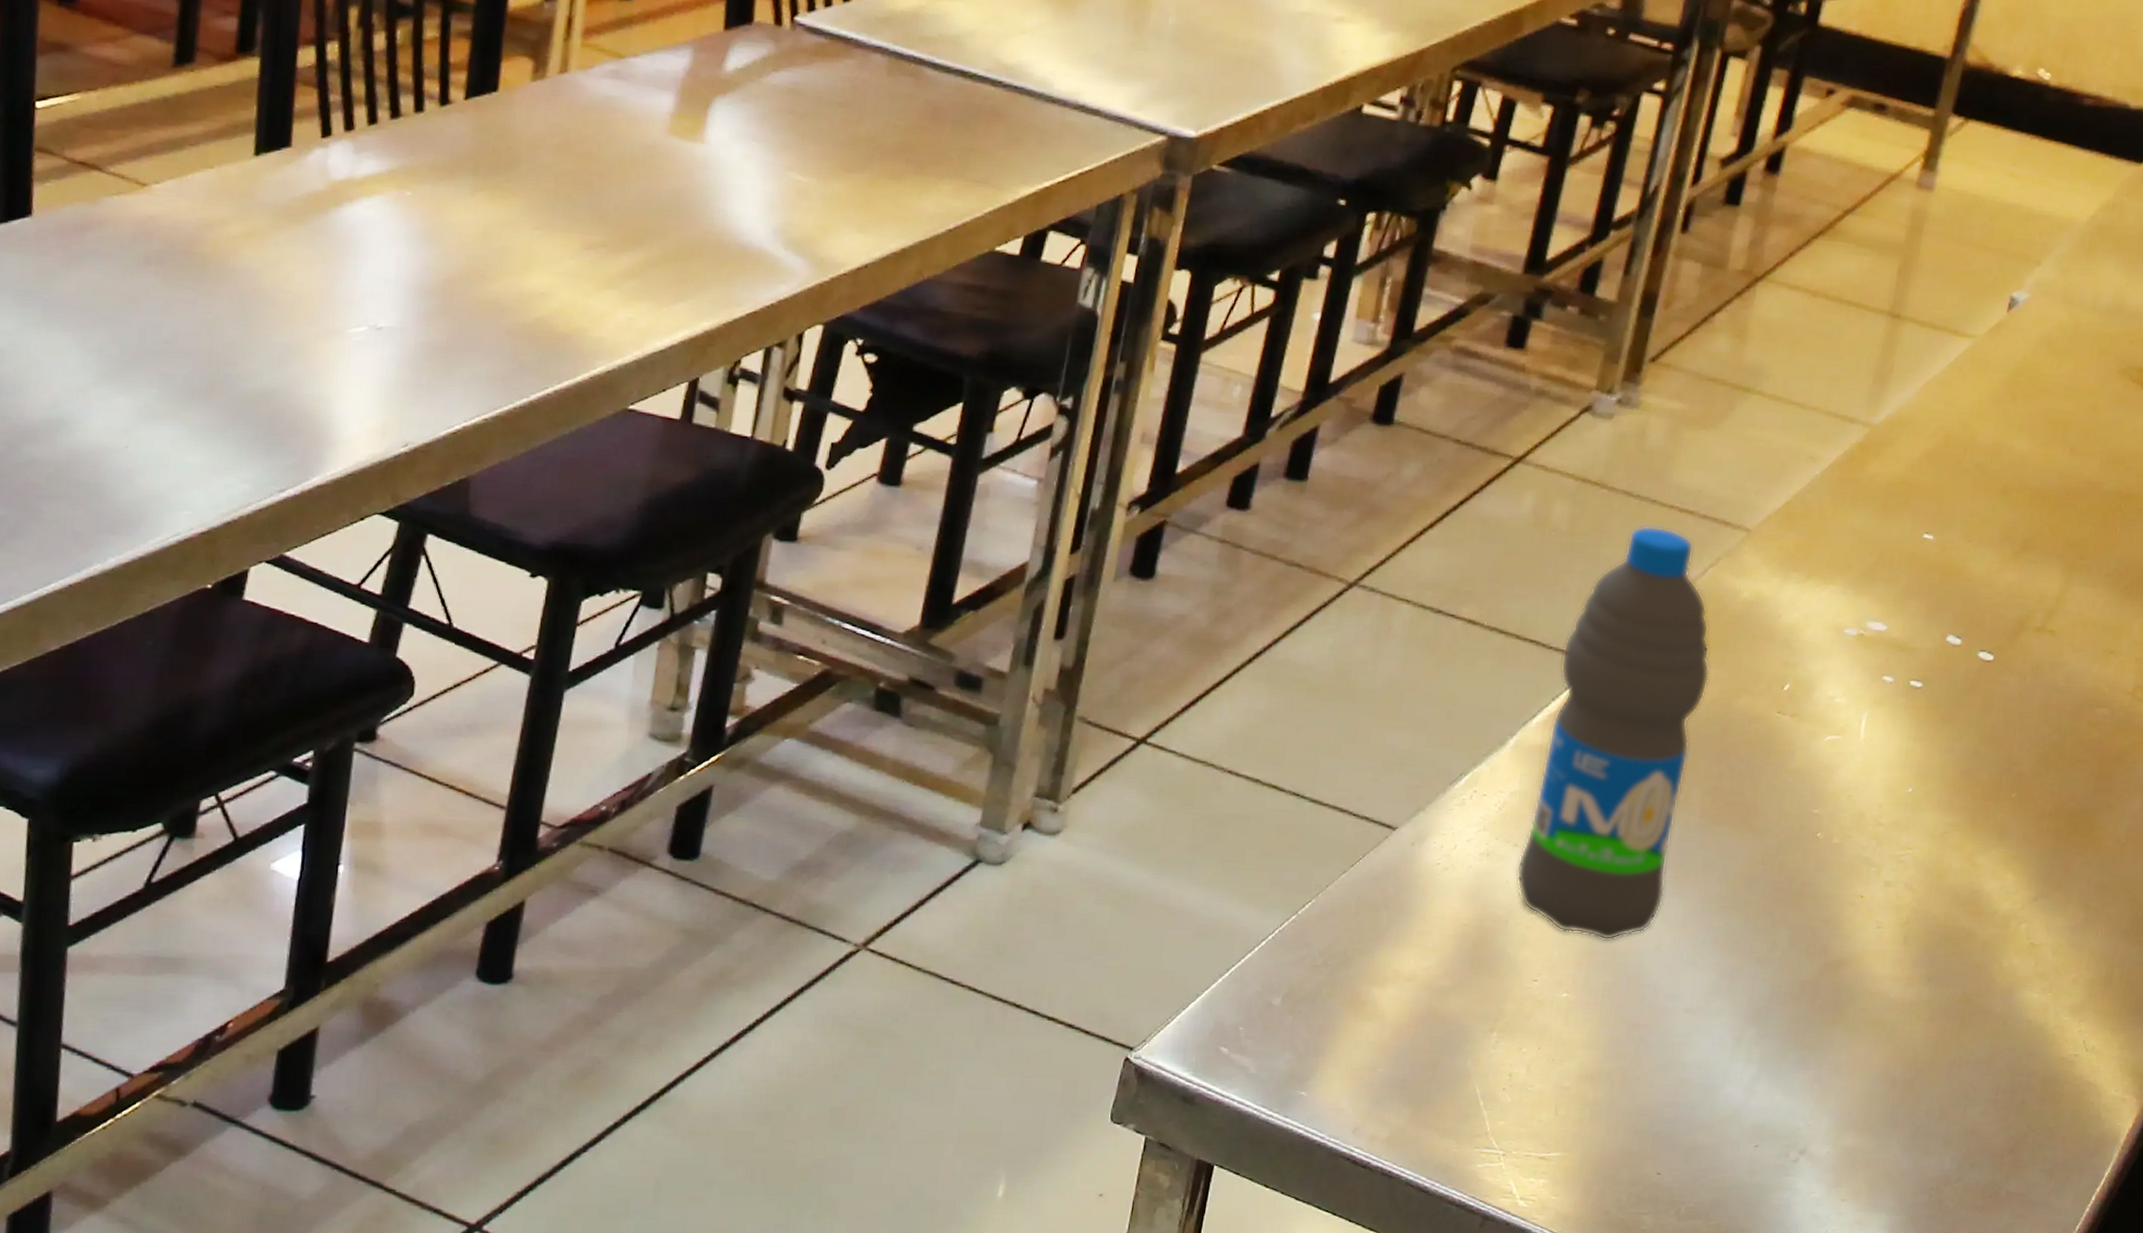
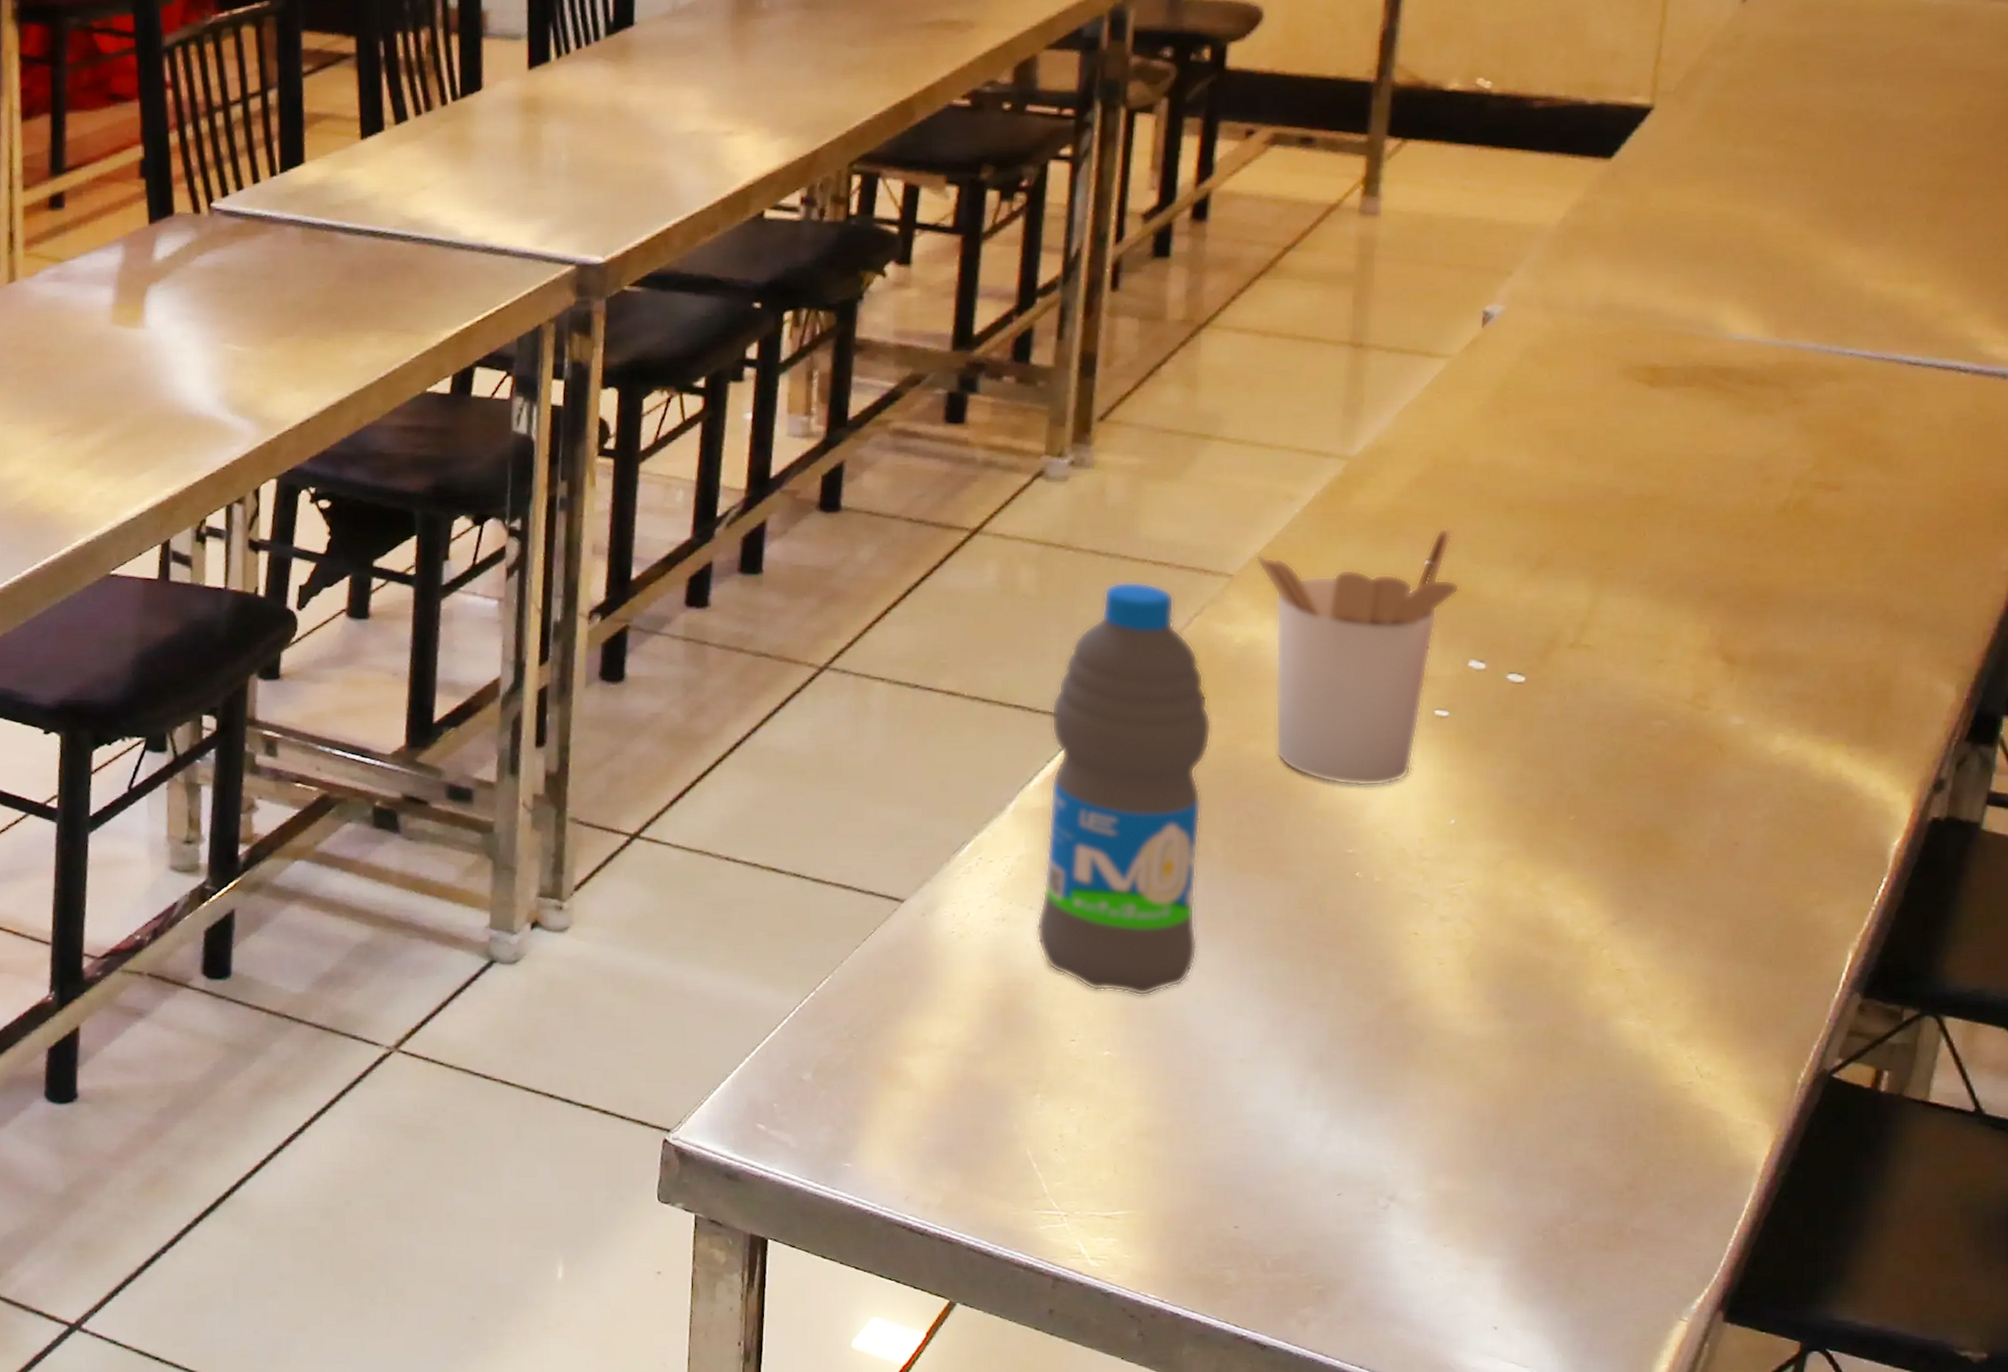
utensil holder: none [1763,501,1954,751] -> present [1255,525,1460,787]

